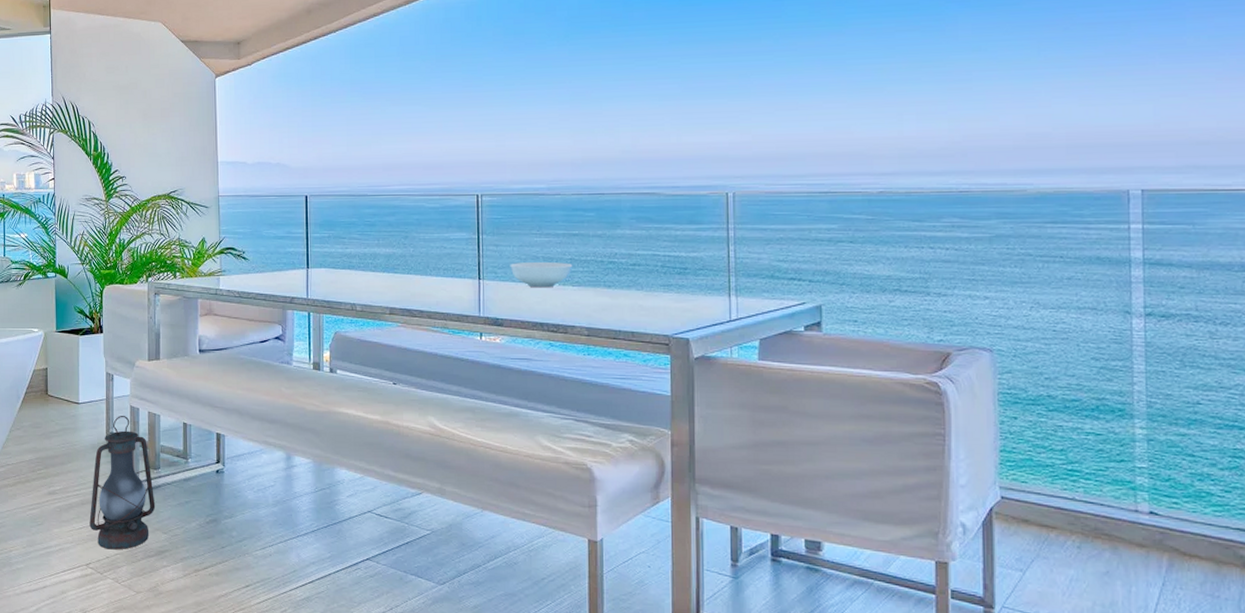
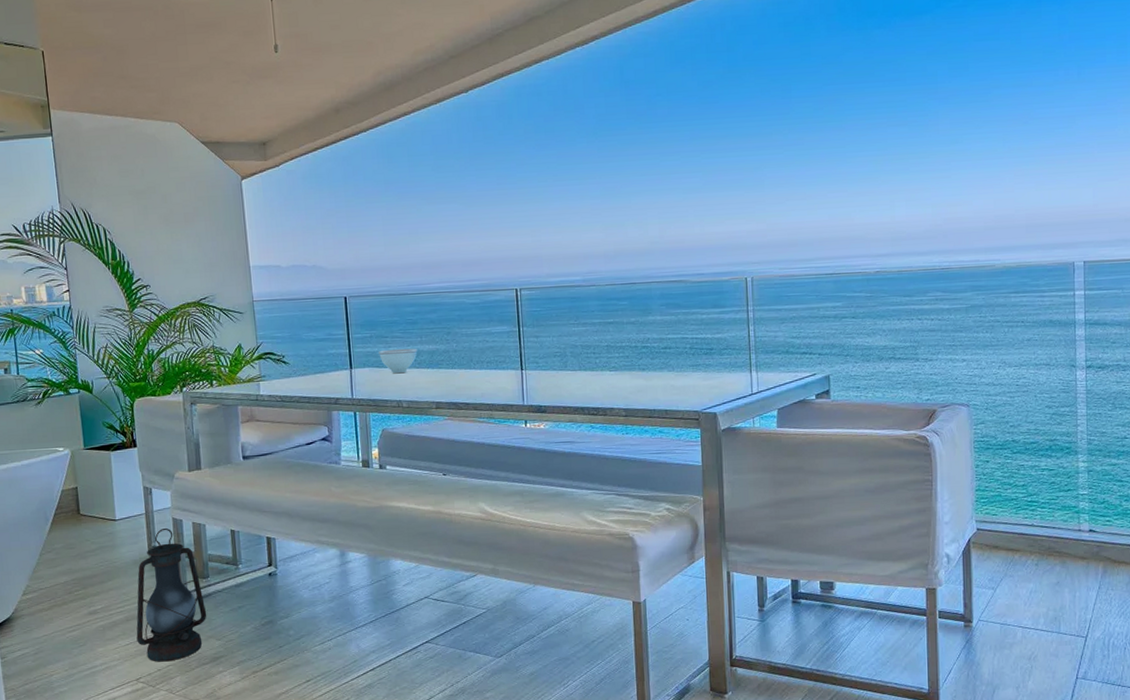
bowl: none [336,250,374,276] -> present [379,348,418,374]
bowl: present [510,262,573,288] -> none [550,349,610,375]

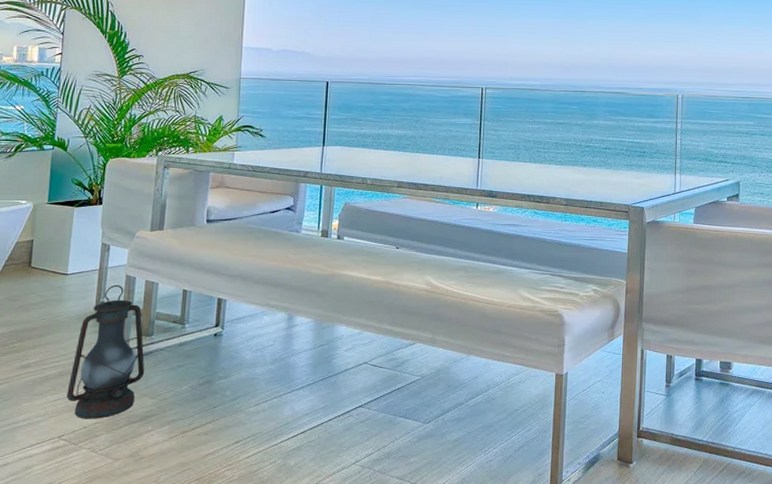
bowl: present [379,348,418,374] -> none [351,131,387,154]

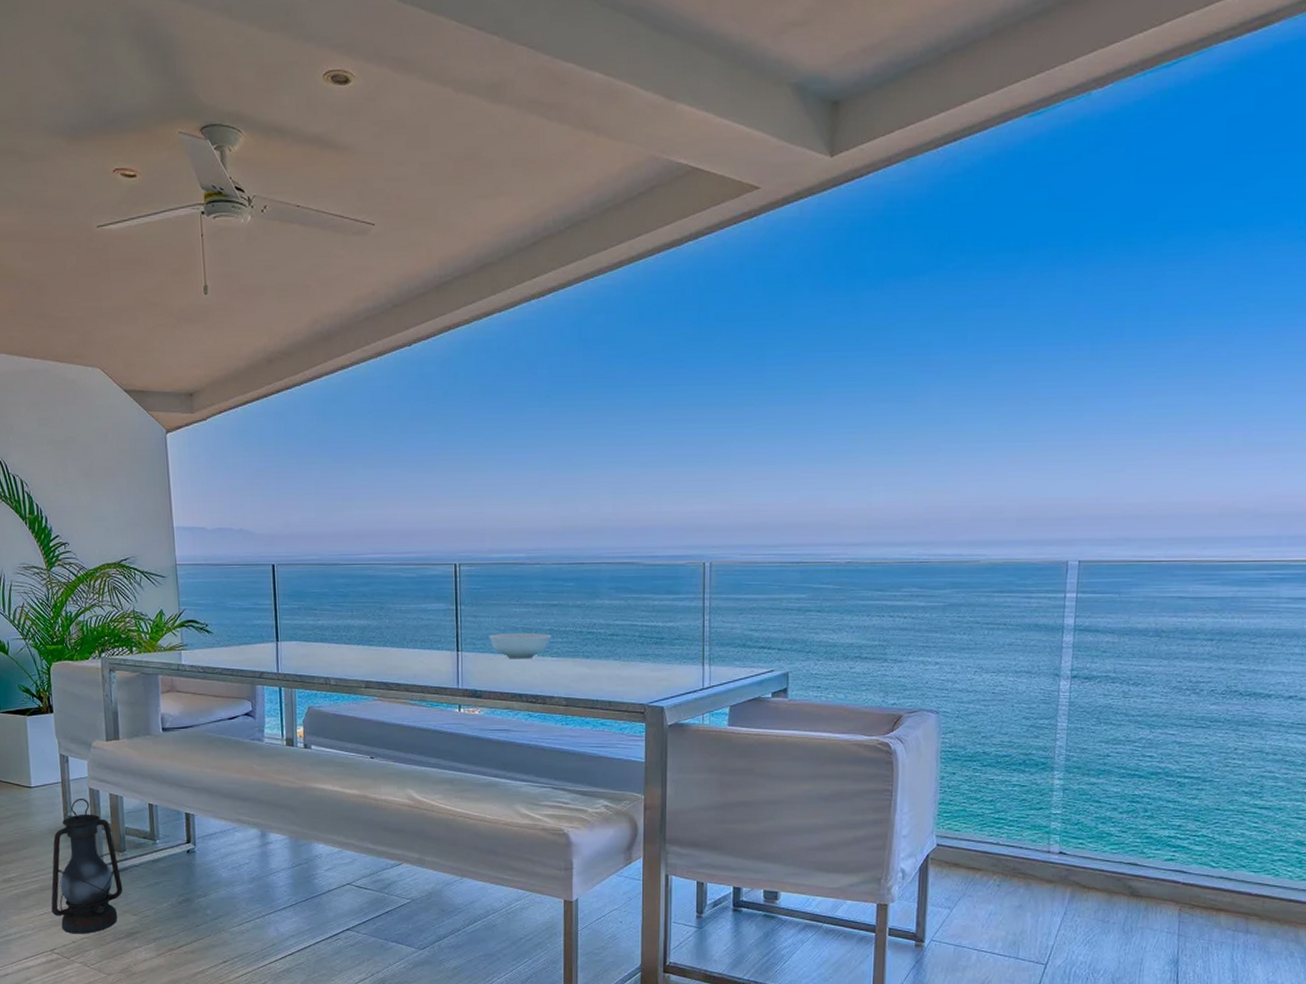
bowl: none [506,145,558,166] -> present [489,633,552,659]

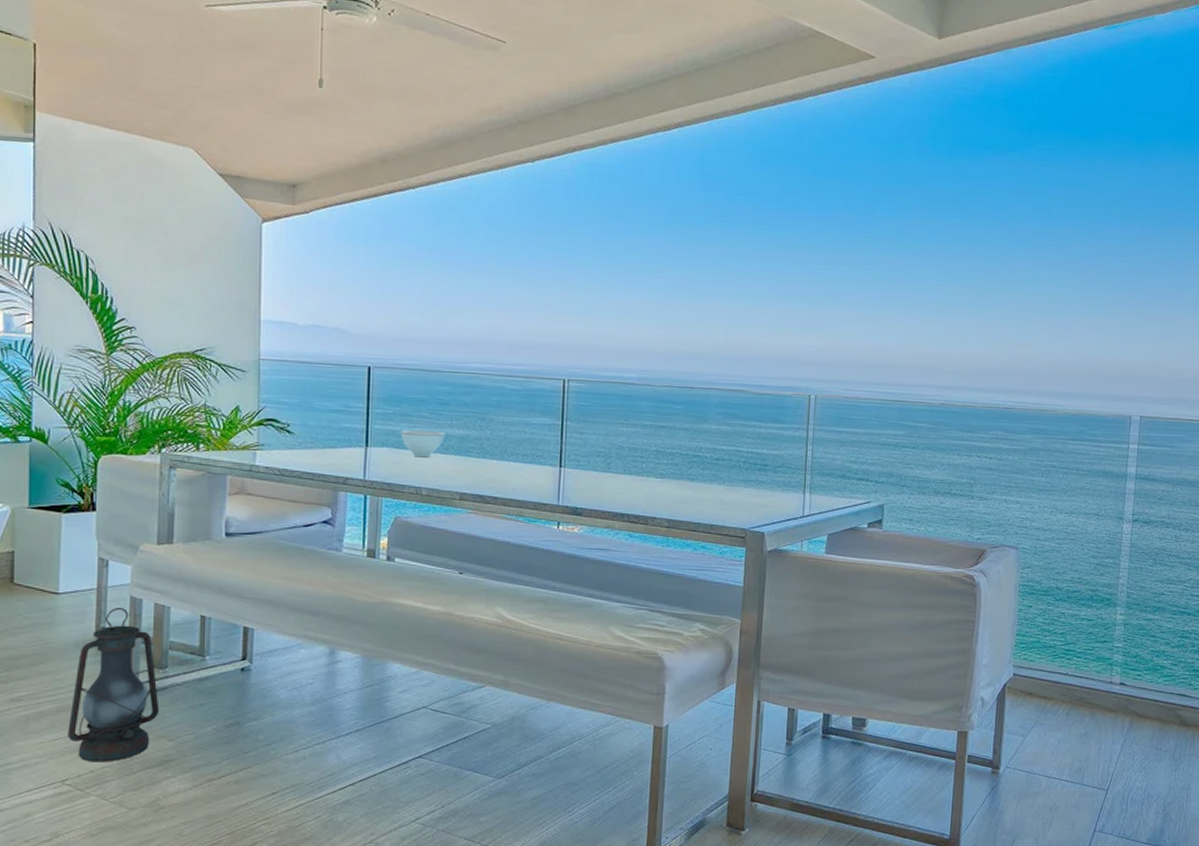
bowl: none [307,622,348,649] -> present [401,429,446,458]
bowl: present [489,633,552,659] -> none [593,452,658,479]

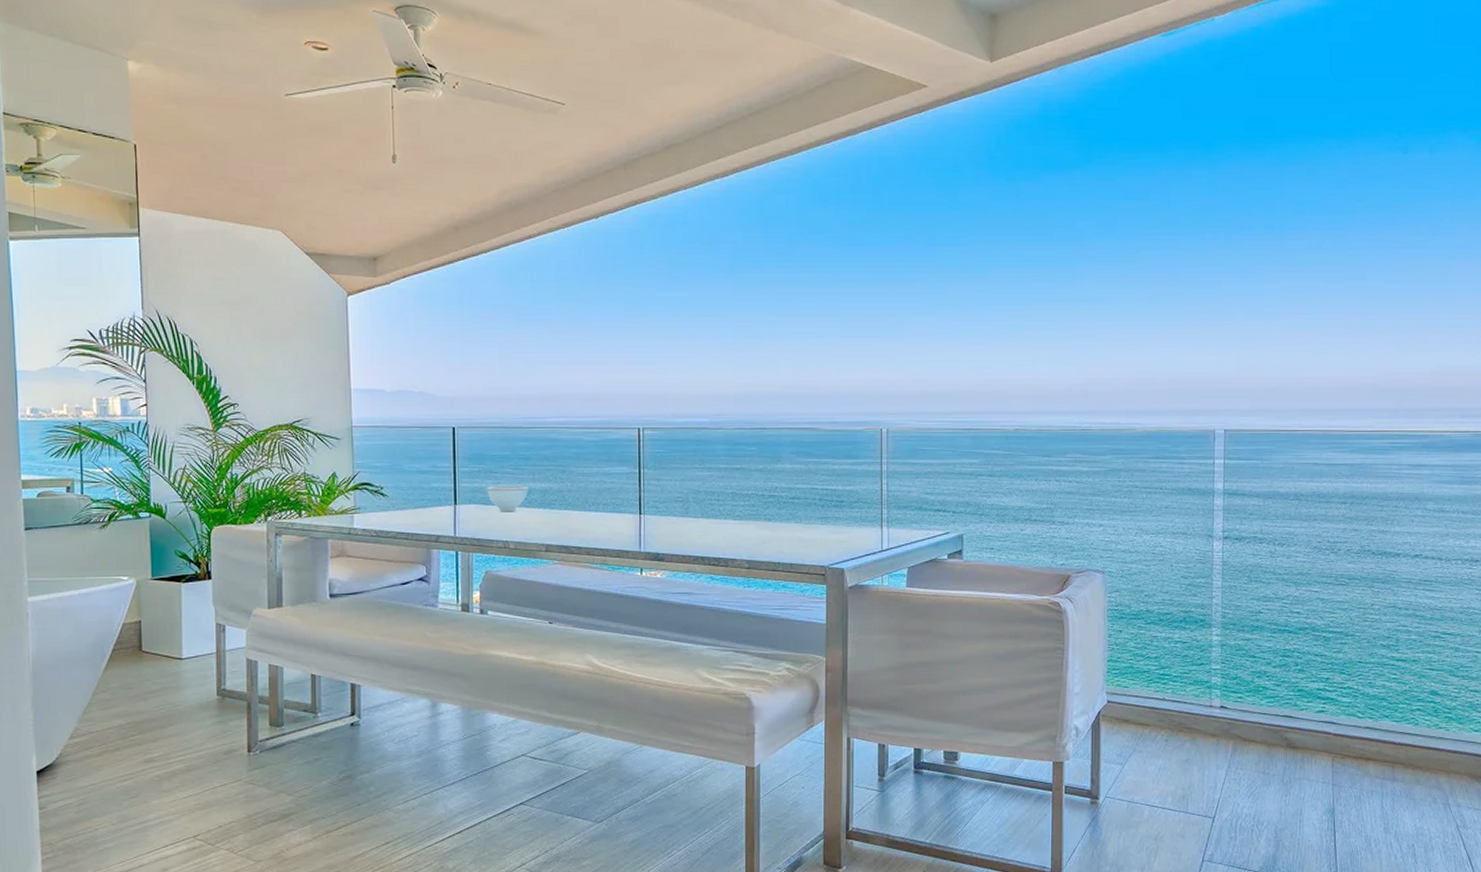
lantern: present [68,608,160,762] -> none [197,670,279,818]

